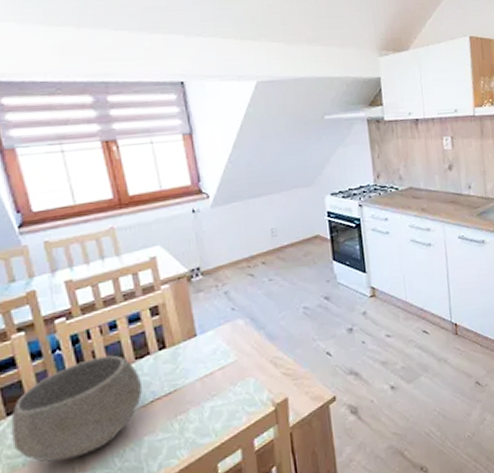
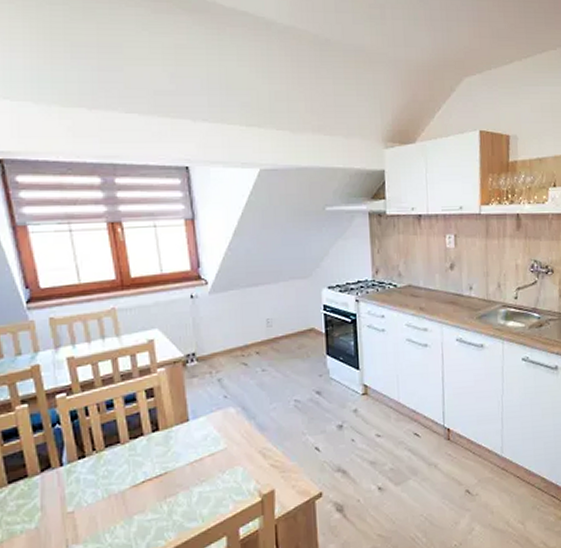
bowl: present [11,355,142,462] -> none [11,433,134,532]

